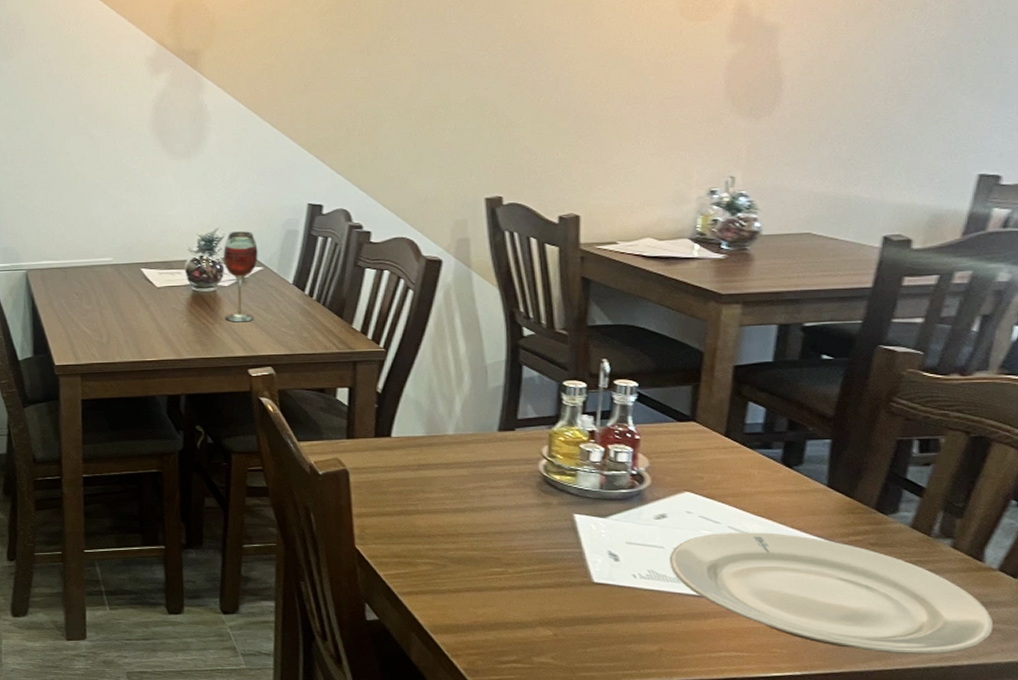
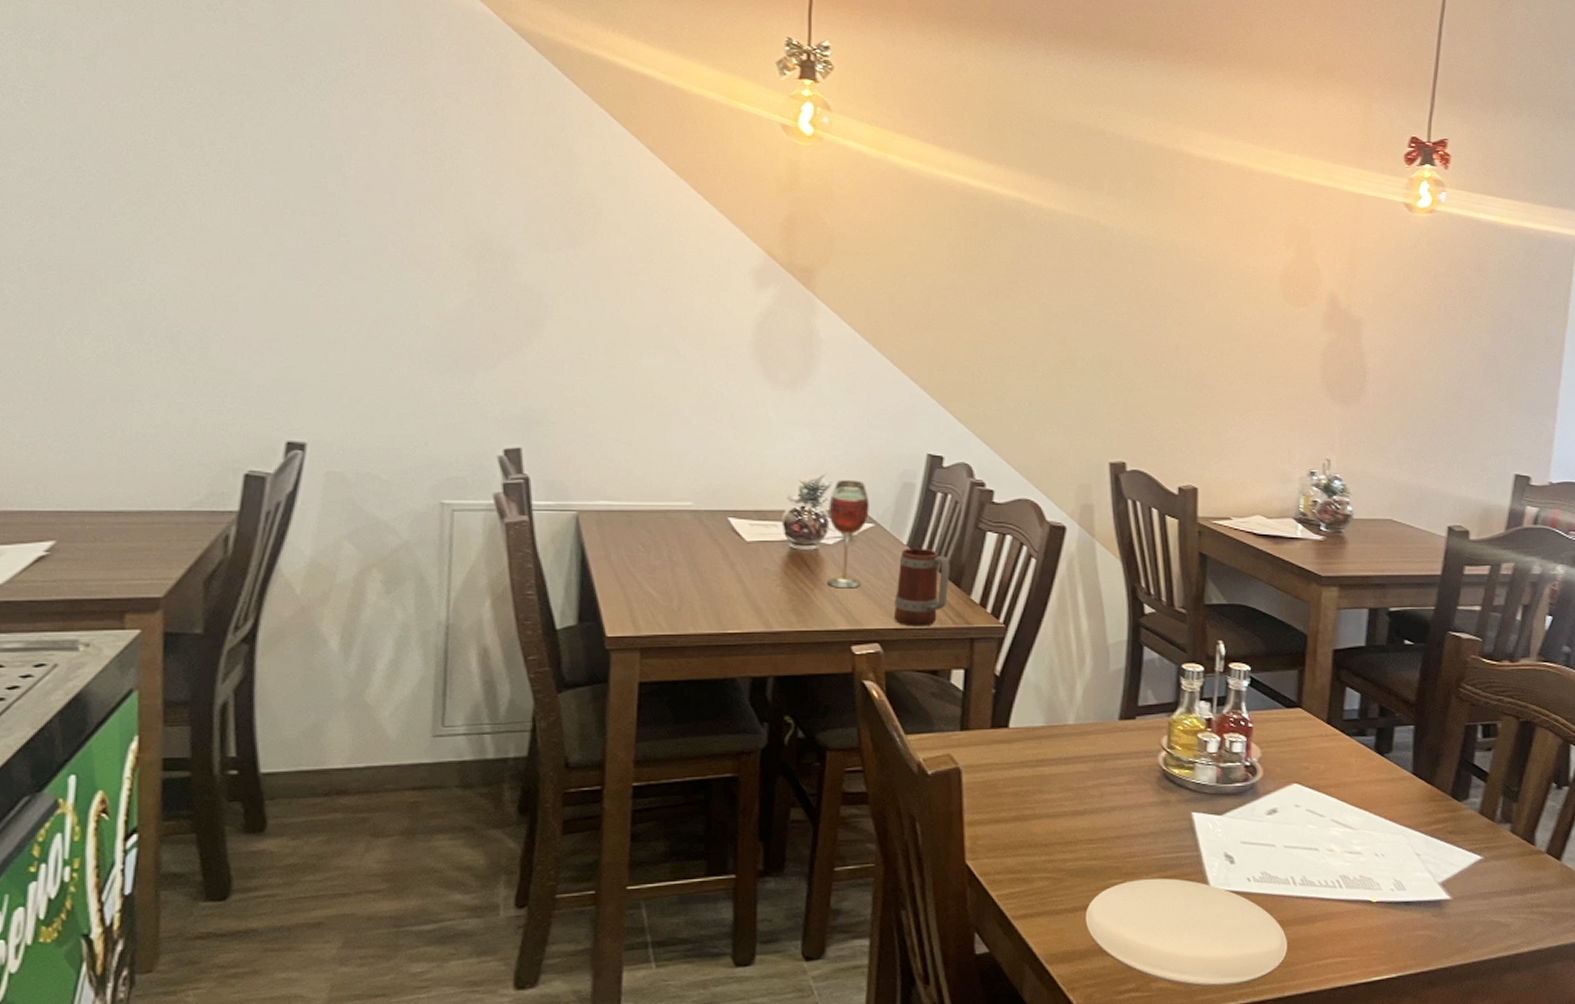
beer mug: none [283,285,332,353] -> present [893,547,950,627]
plate: none [467,569,676,668] -> present [1085,878,1287,988]
plate: present [669,532,994,655] -> none [1280,824,1545,946]

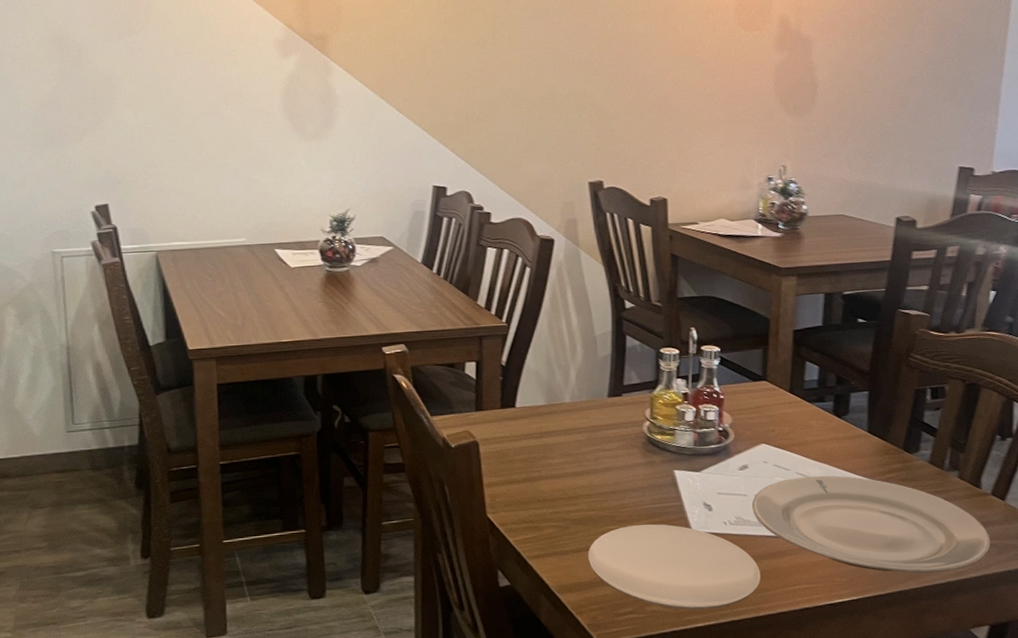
wineglass: present [827,480,869,589] -> none [355,212,388,301]
beer mug: present [893,547,950,627] -> none [414,264,459,329]
plate: none [1280,824,1545,946] -> present [751,475,991,573]

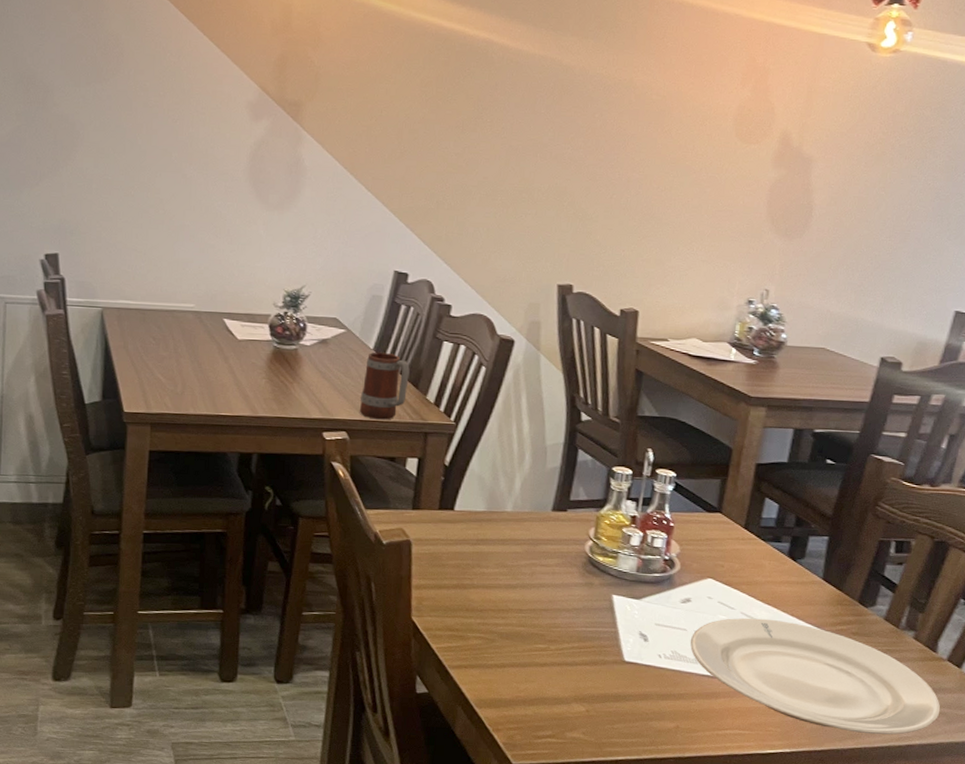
beer mug: none [414,264,459,329] -> present [359,352,410,420]
plate: present [588,524,760,610] -> none [511,646,691,744]

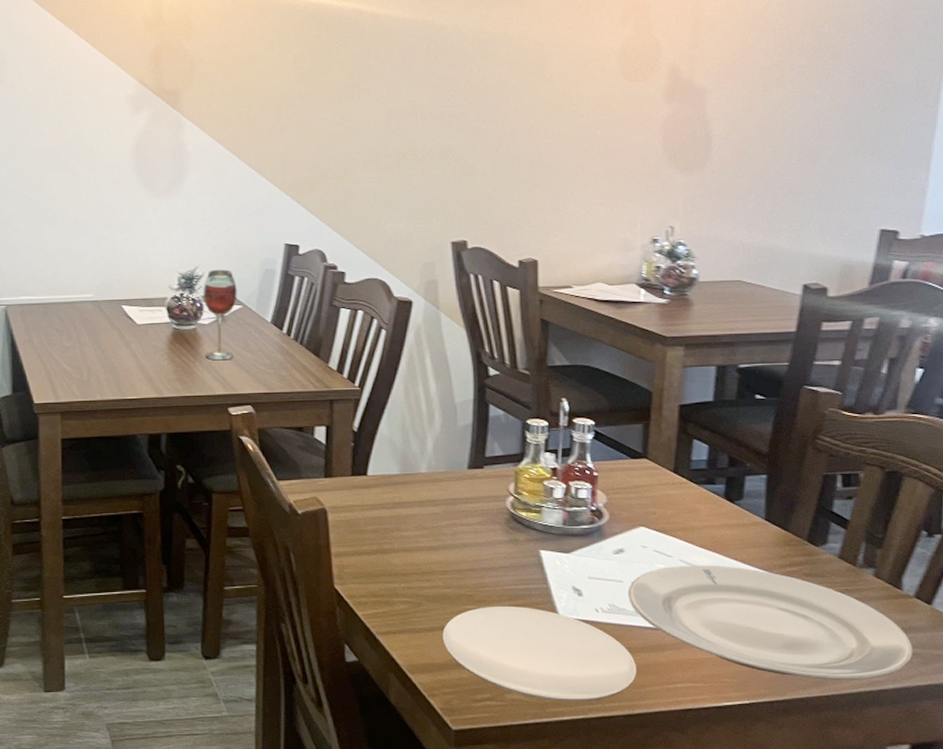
wineglass: none [304,291,342,384] -> present [203,270,237,361]
beer mug: present [359,352,410,420] -> none [262,324,309,391]
plate: none [511,646,691,744] -> present [442,605,636,702]

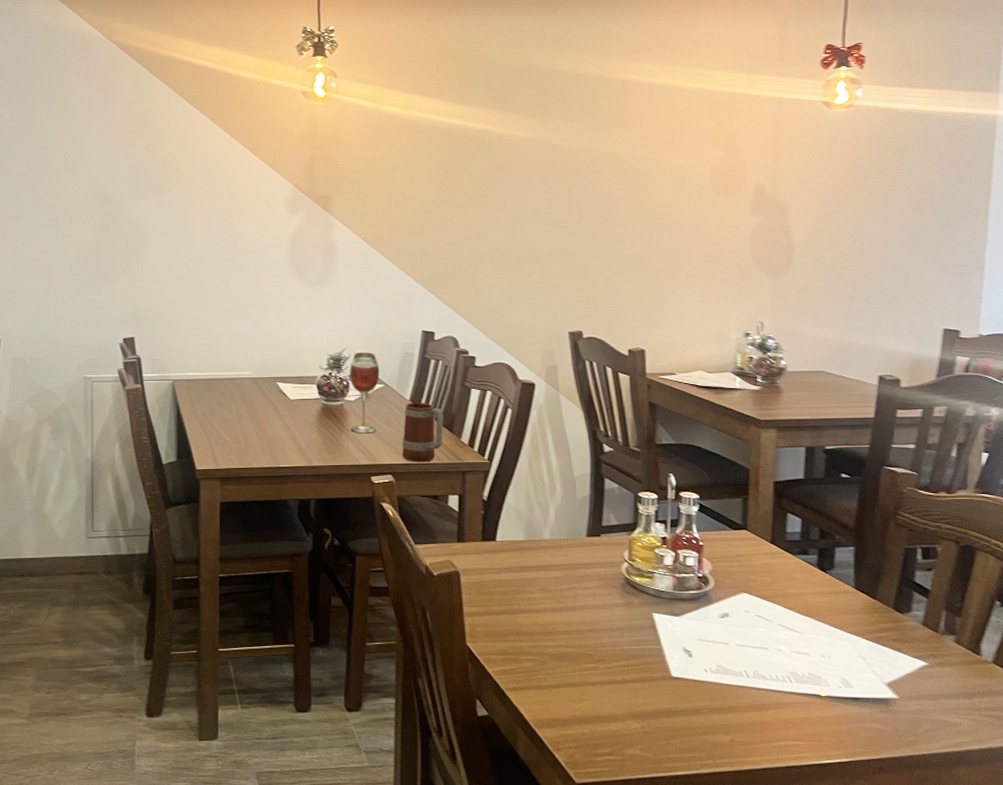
beer mug: none [262,324,309,391] -> present [401,402,444,462]
plate: present [442,605,636,702] -> none [566,665,744,758]
plate: present [627,565,913,679] -> none [733,629,995,740]

